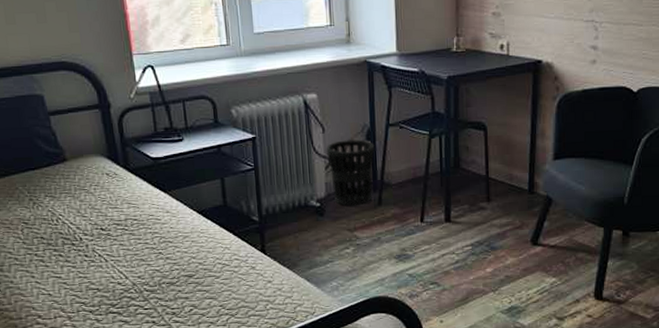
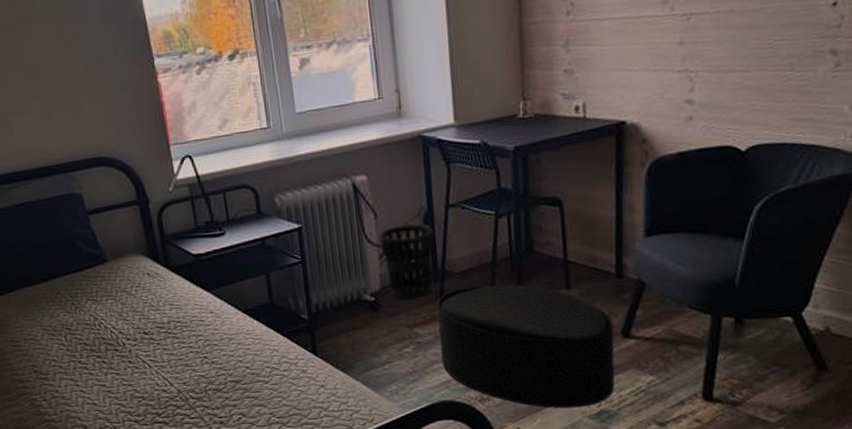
ottoman: none [374,196,525,305] -> present [436,285,615,409]

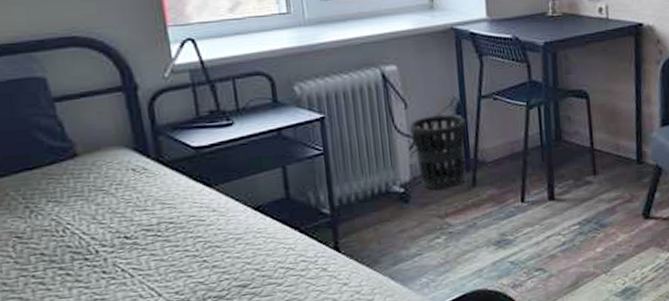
ottoman: present [436,285,615,409] -> none [468,172,637,290]

